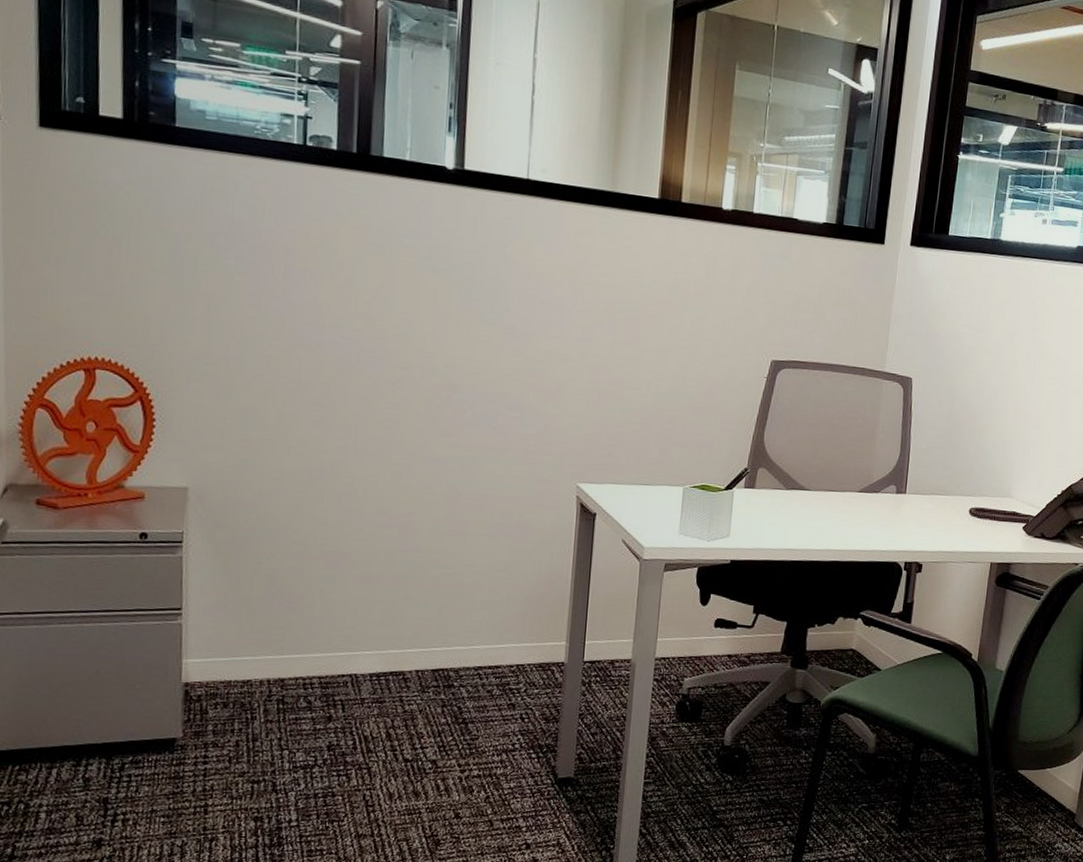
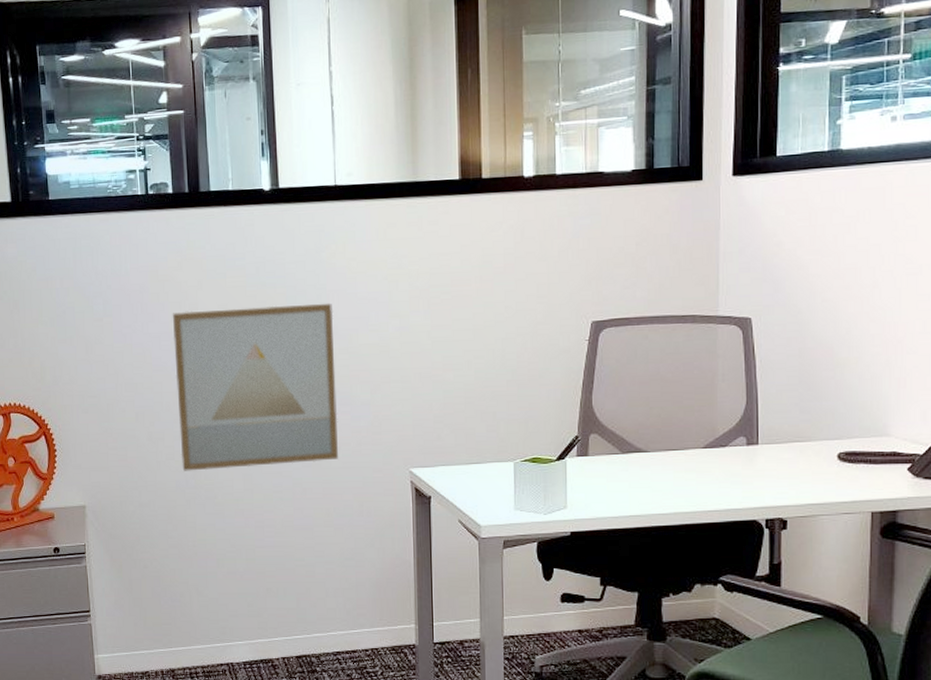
wall art: none [317,283,512,466] -> present [172,303,338,471]

